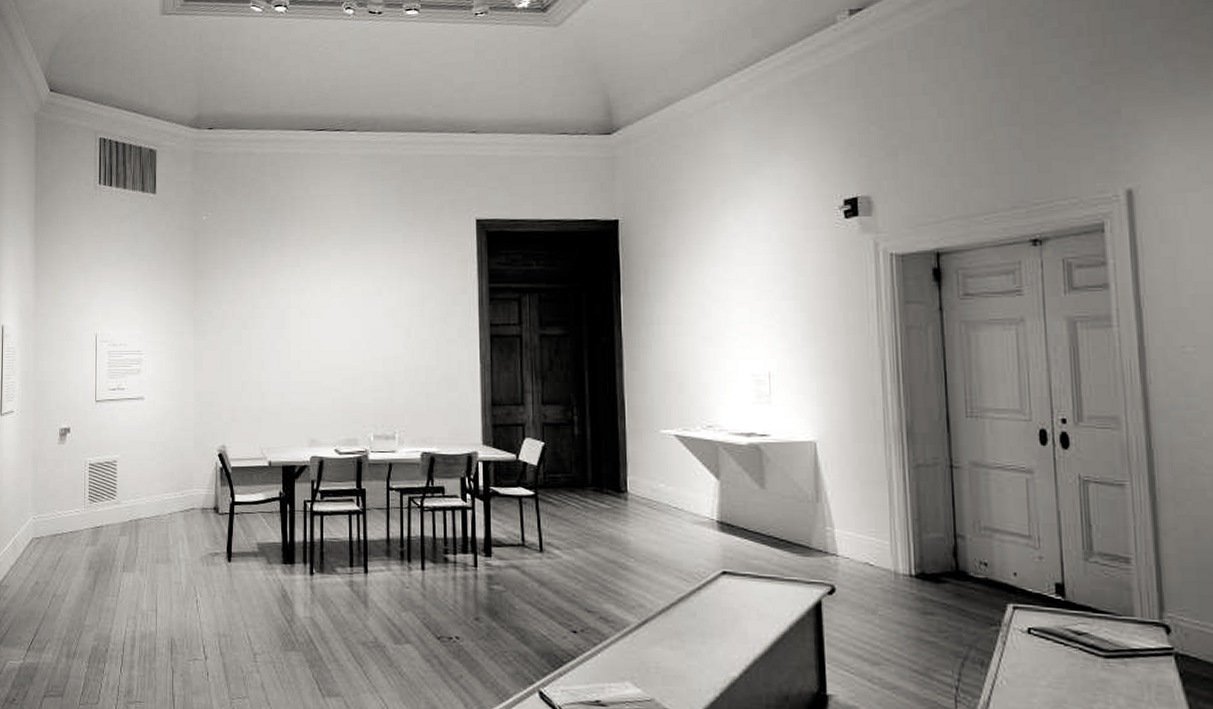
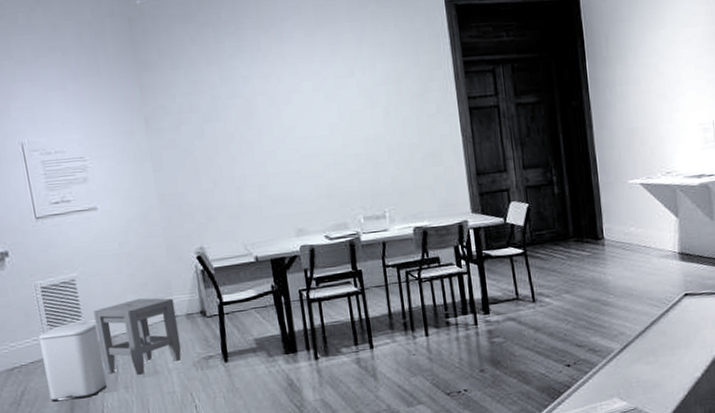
pedal bin: none [80,502,127,574] -> present [39,323,108,402]
stool: none [126,486,193,560] -> present [93,298,182,375]

